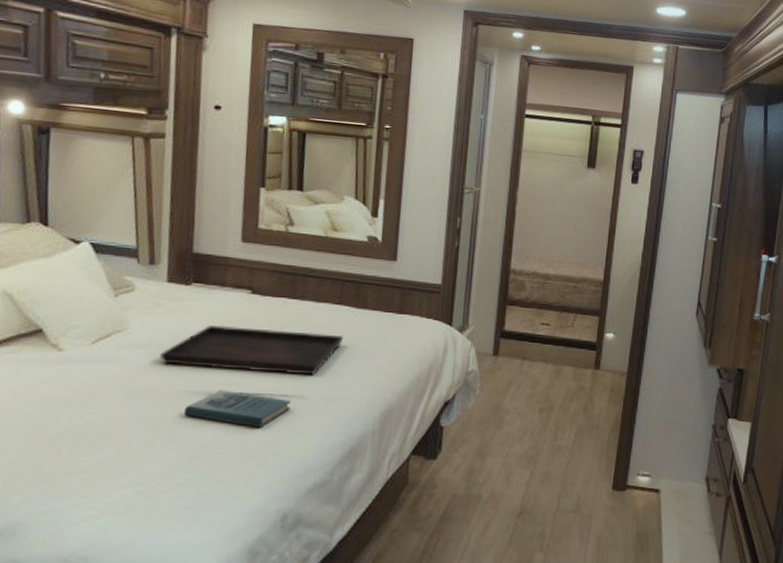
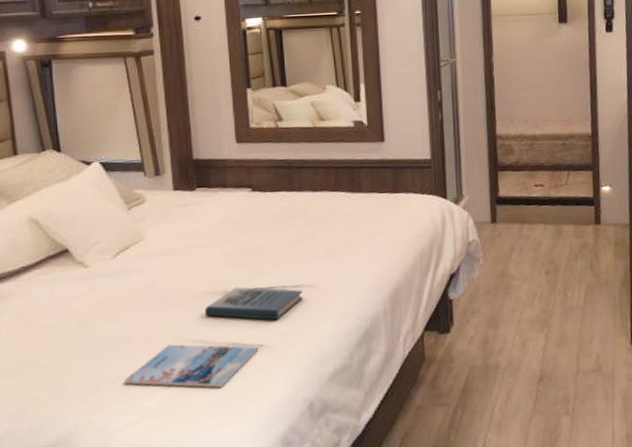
magazine: none [86,441,235,490] -> present [124,344,258,388]
serving tray: present [160,325,344,375] -> none [176,220,344,269]

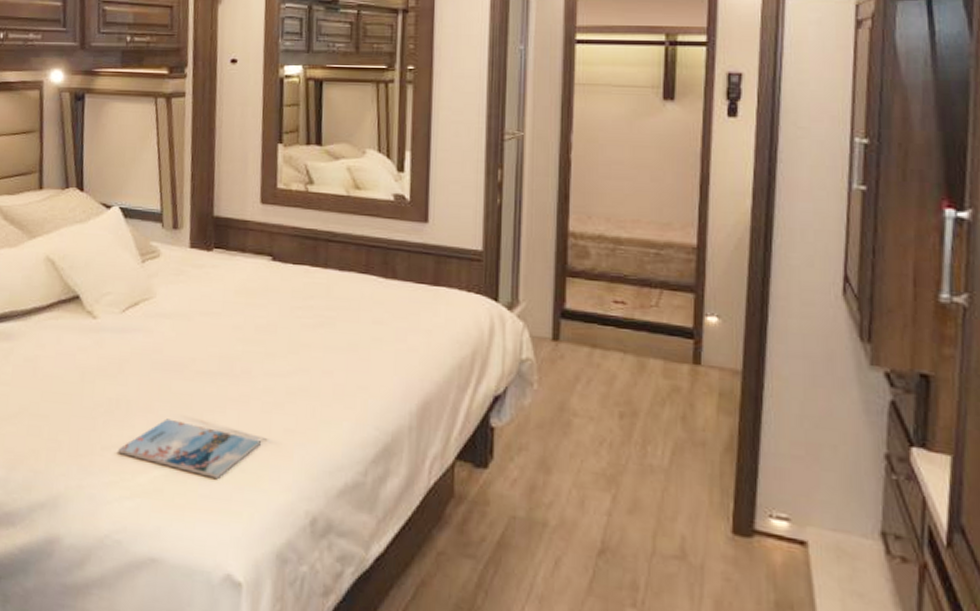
book: present [204,287,303,321] -> none [208,367,317,414]

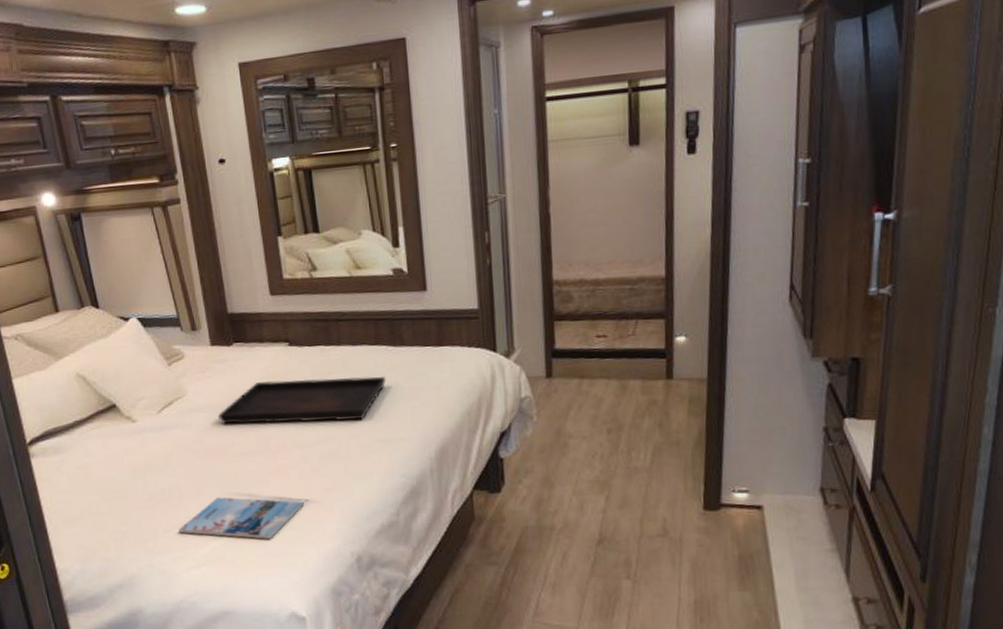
serving tray: none [184,295,372,356] -> present [218,375,386,425]

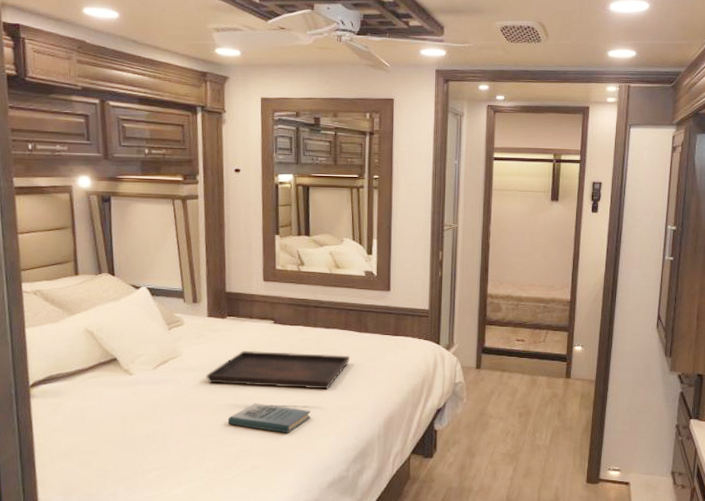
magazine: present [178,497,304,539] -> none [157,445,270,484]
book: none [249,442,346,477] -> present [227,403,311,434]

